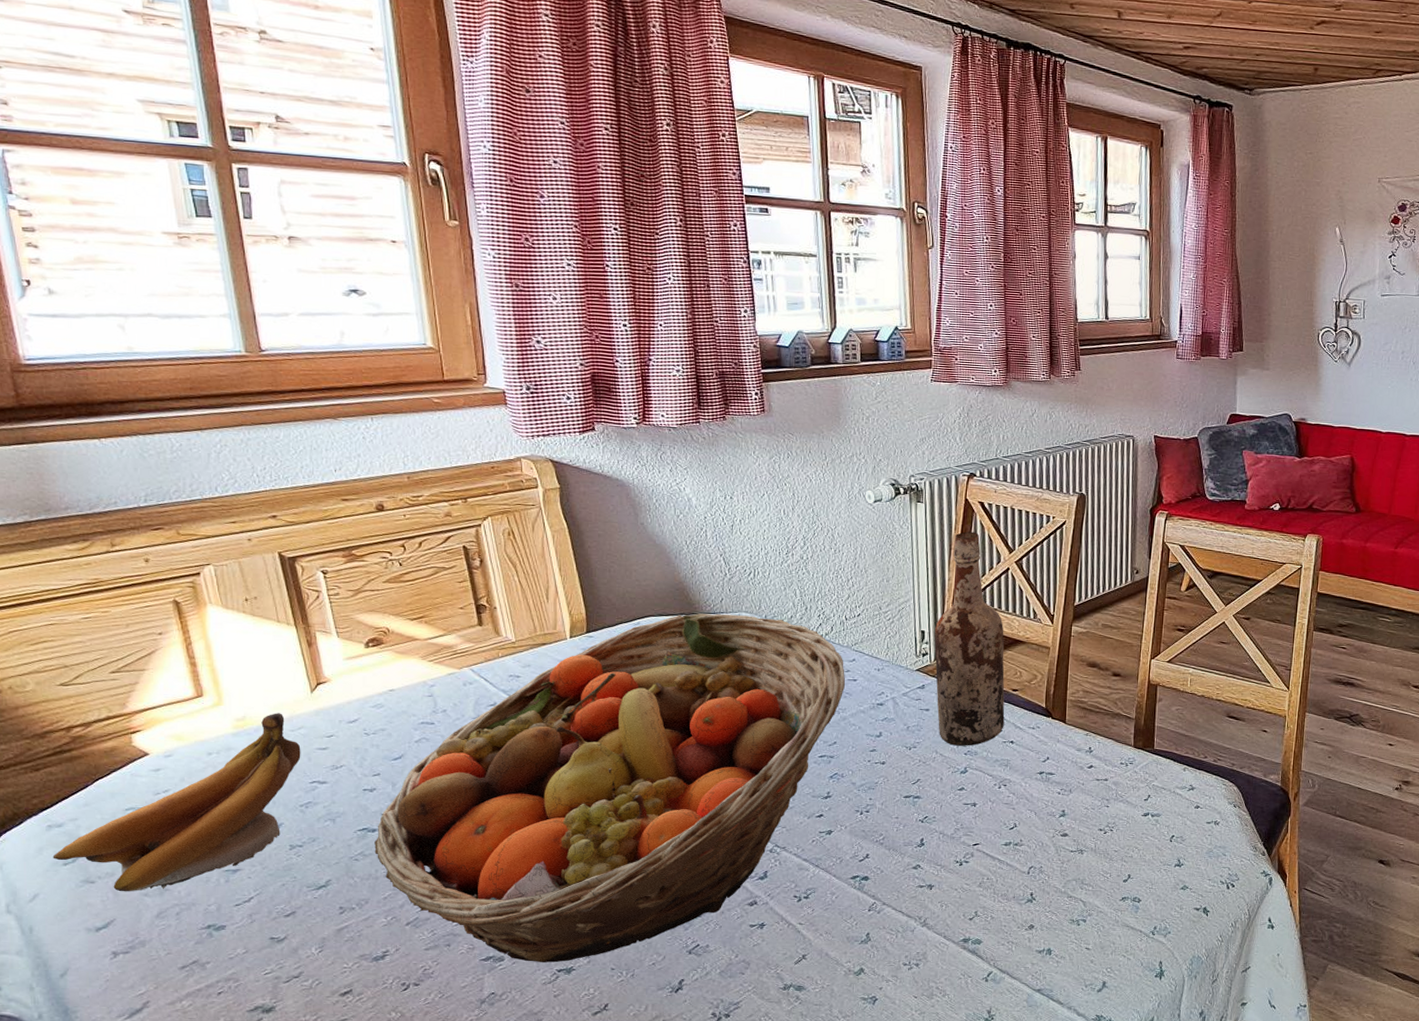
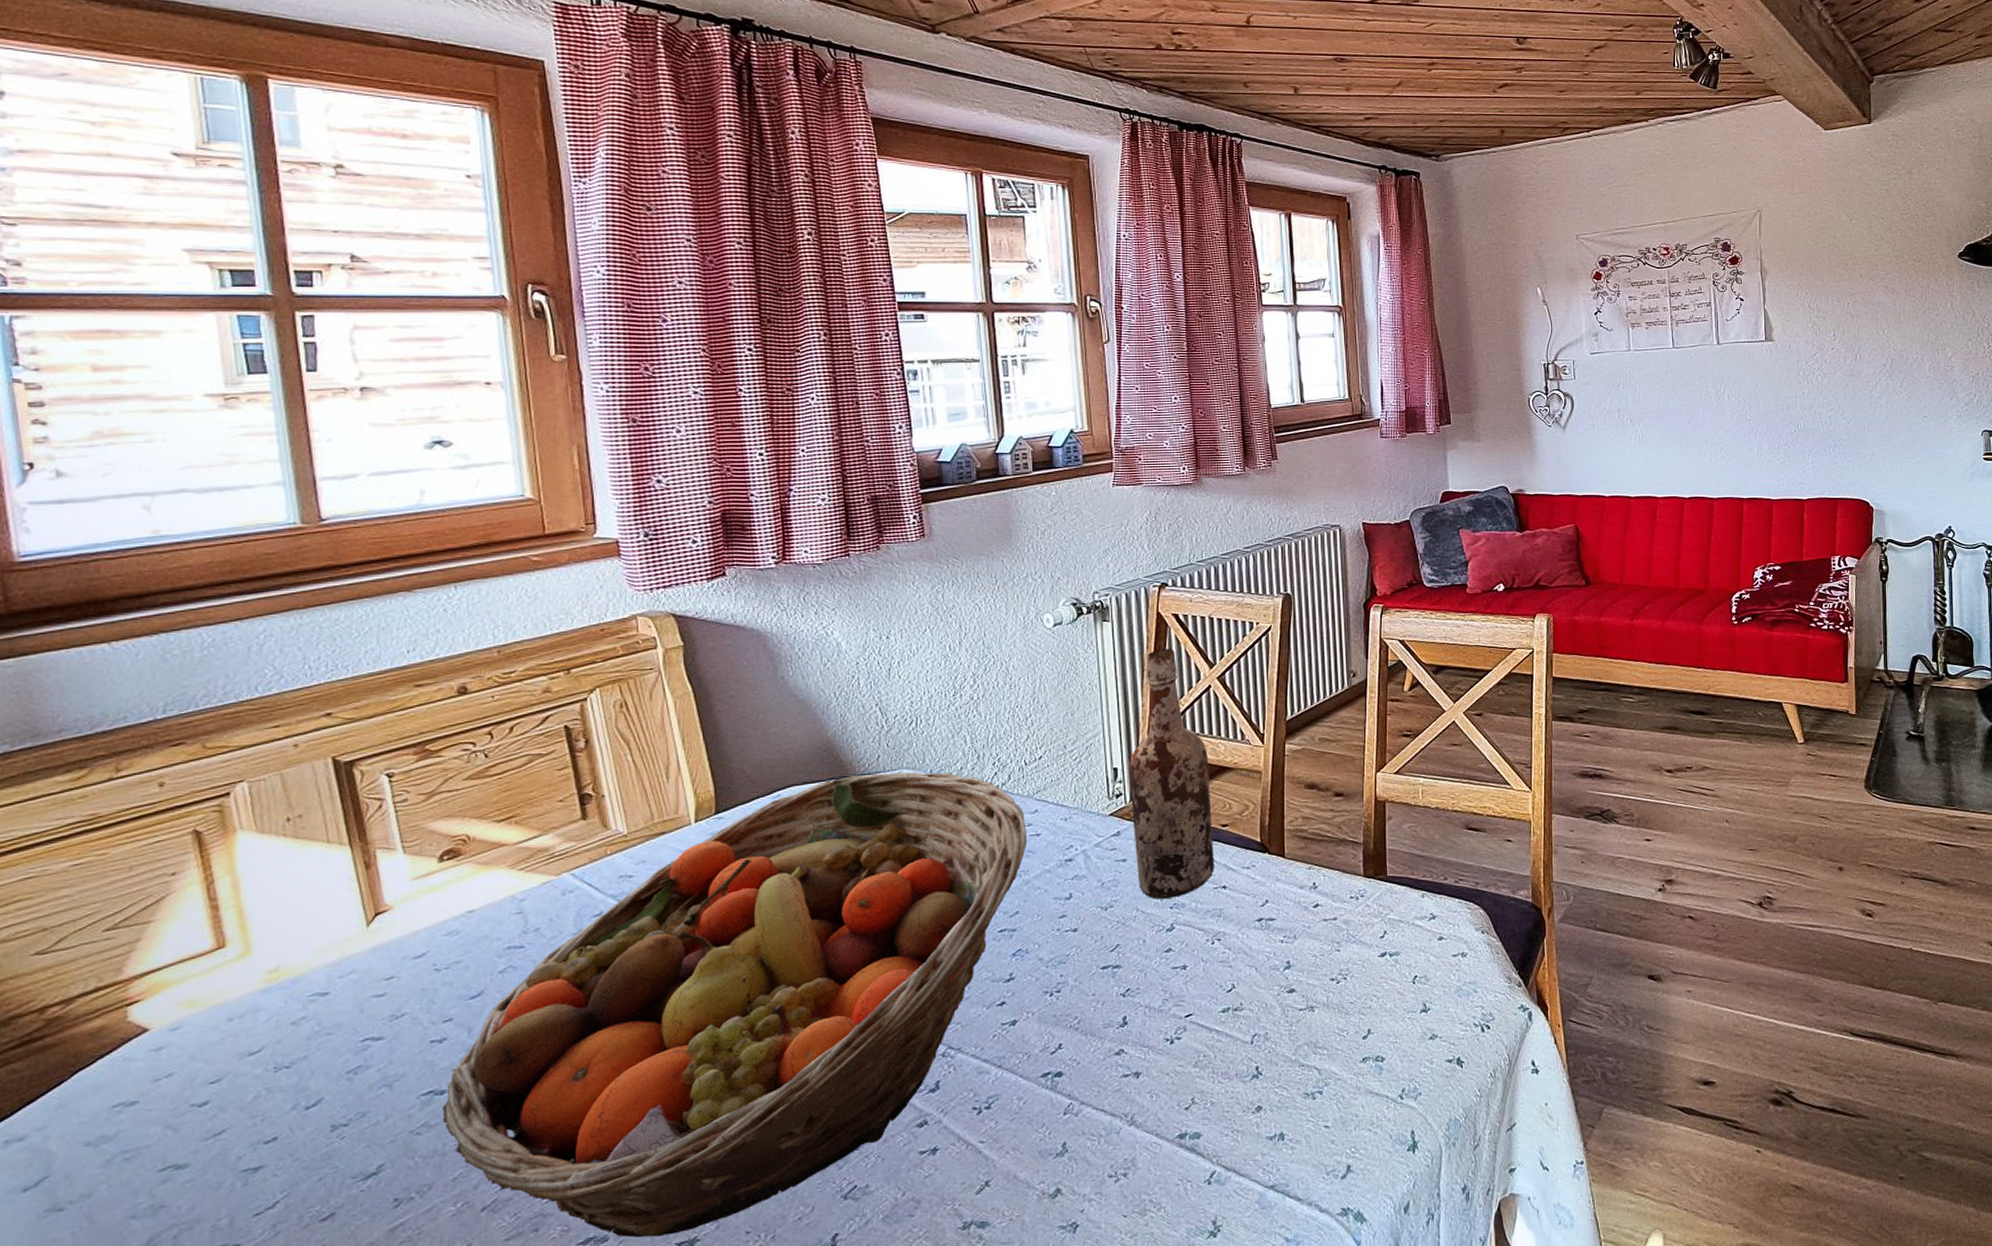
banana: present [52,713,301,892] -> none [8,956,351,1218]

